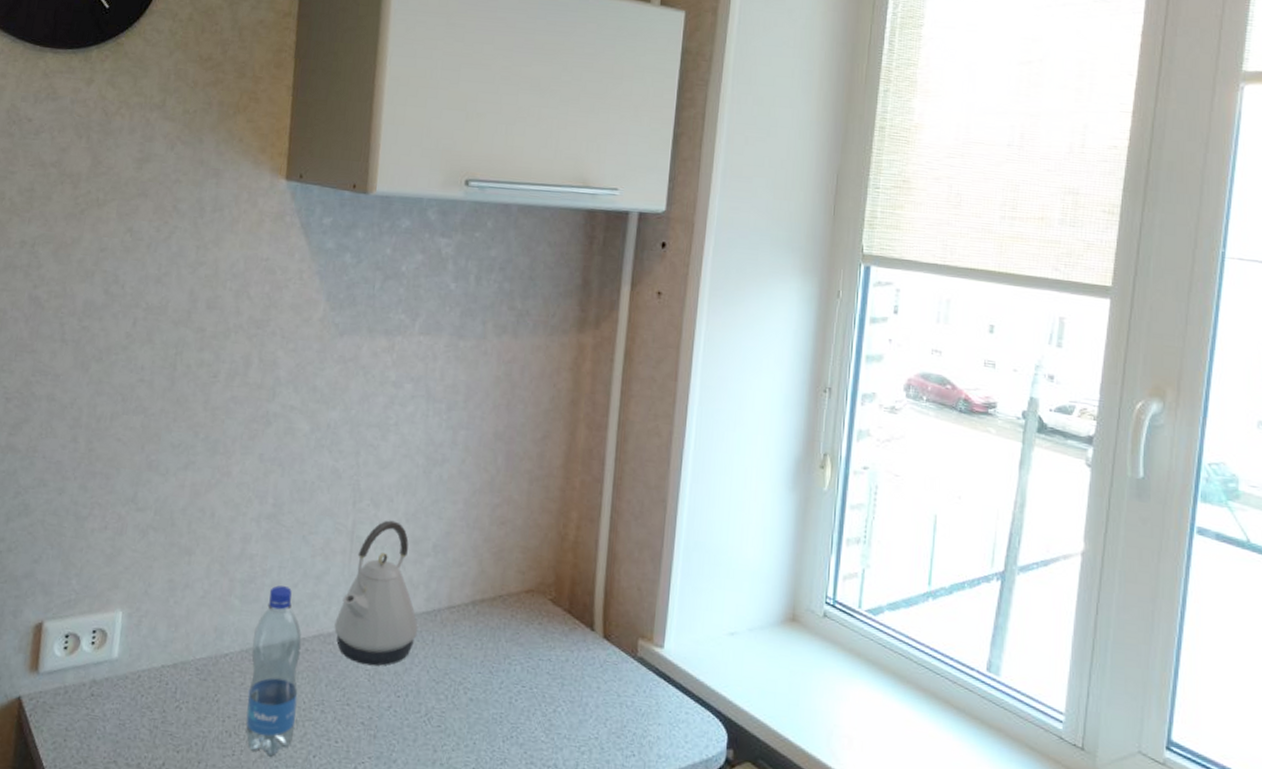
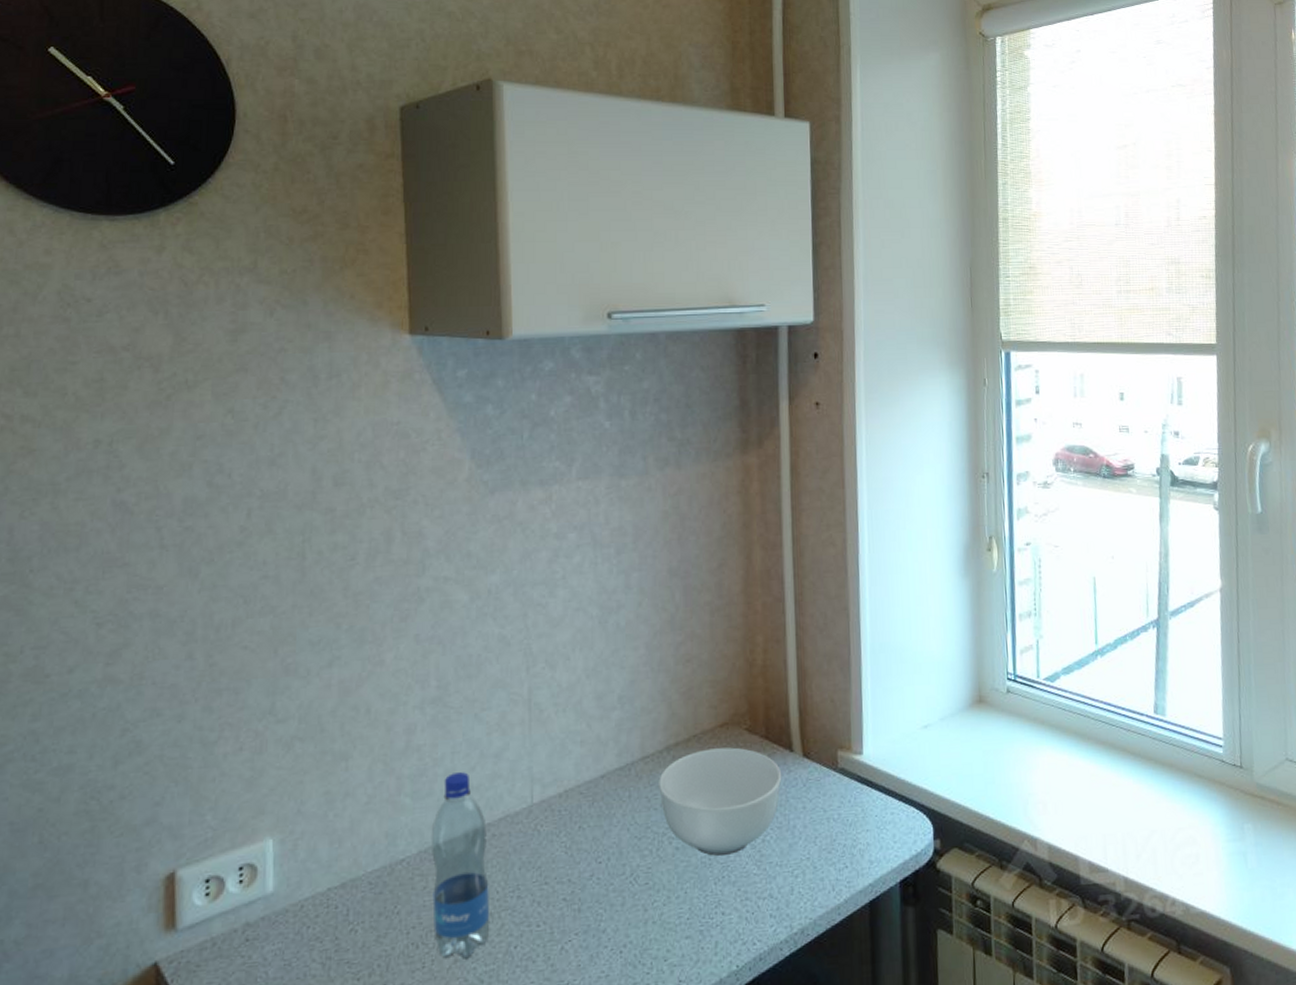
kettle: present [334,520,418,666] -> none [521,679,612,837]
bowl: none [460,611,581,717] -> present [659,747,782,856]

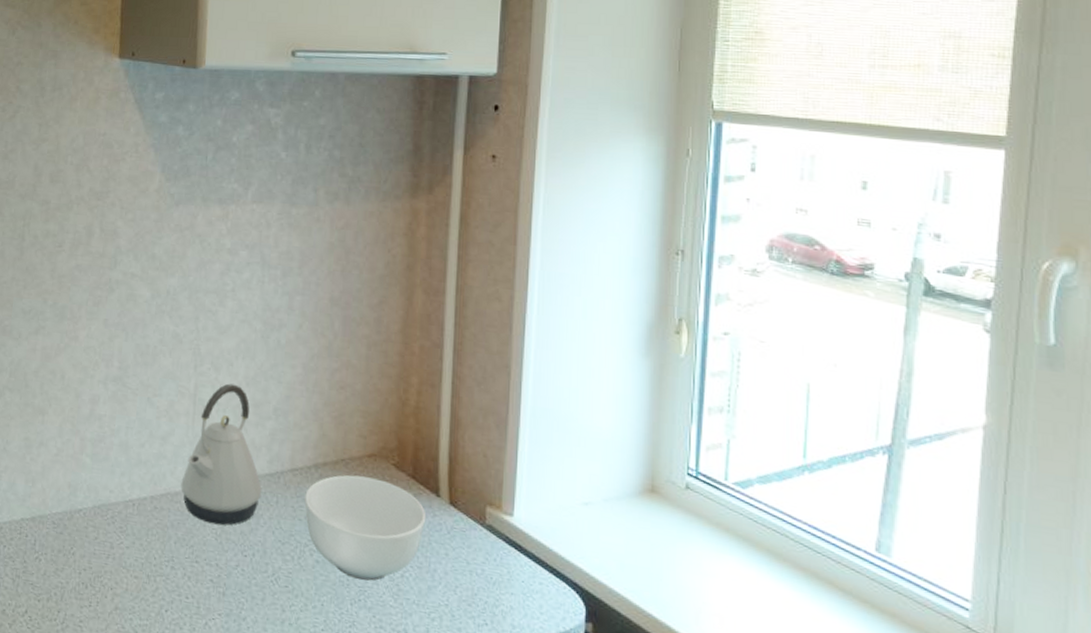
bottle: present [430,772,490,959] -> none [100,445,150,609]
kettle: none [521,679,612,837] -> present [180,383,262,525]

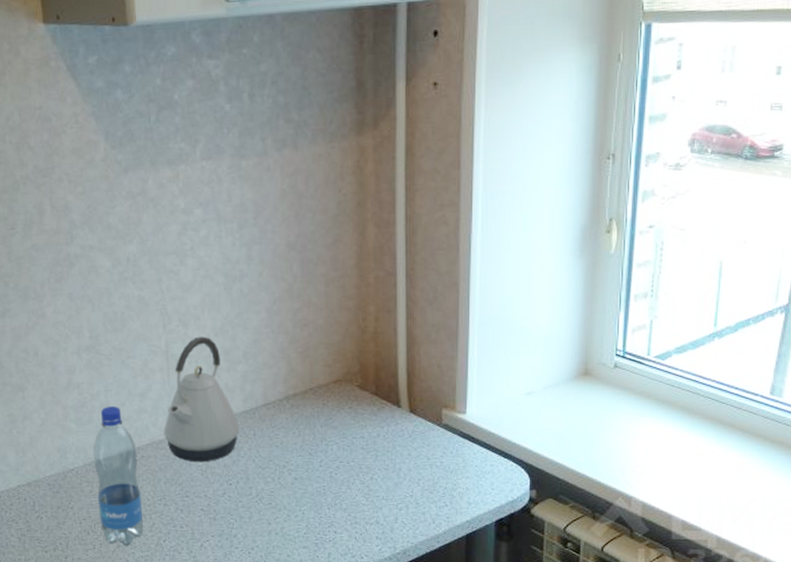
bottle: none [100,445,150,609] -> present [93,406,144,546]
bowl: present [304,474,427,581] -> none [279,401,390,487]

